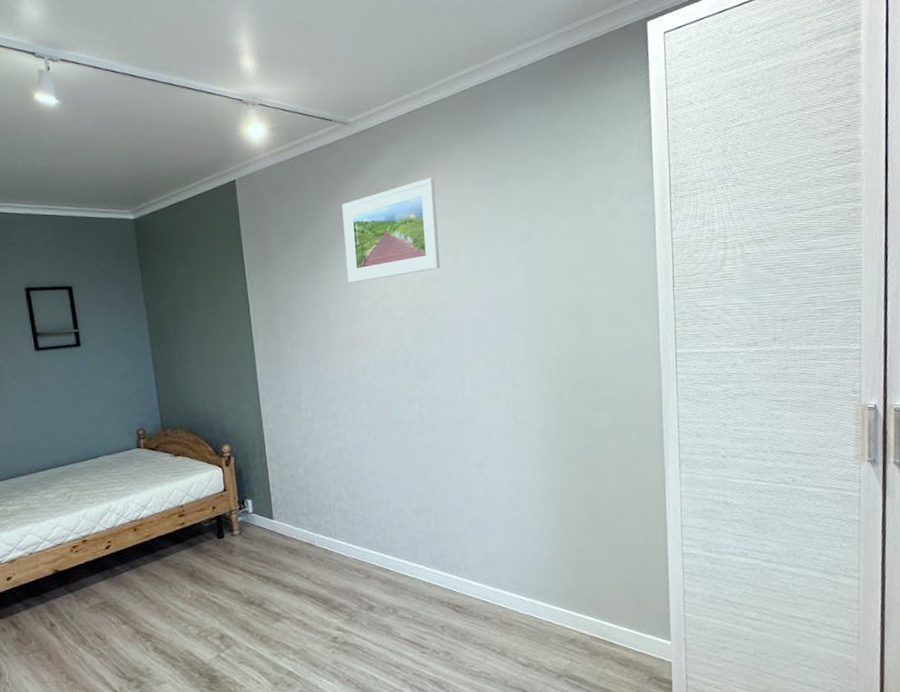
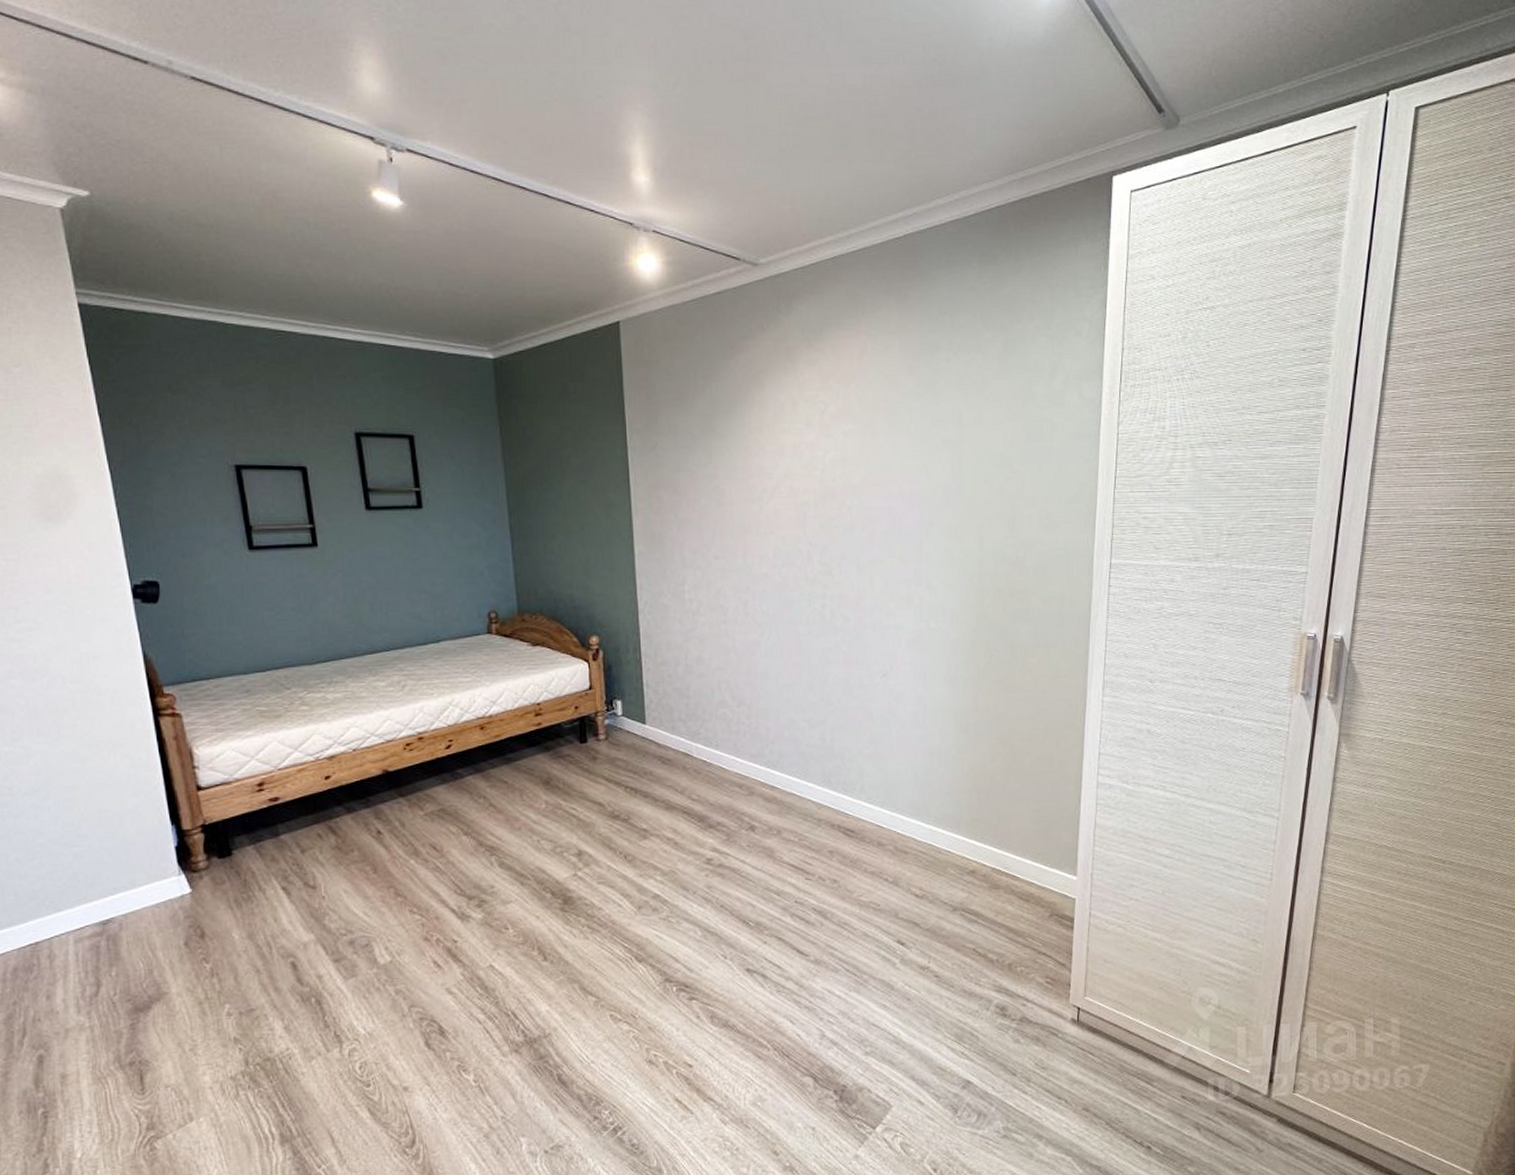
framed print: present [342,177,440,284] -> none [745,339,856,457]

